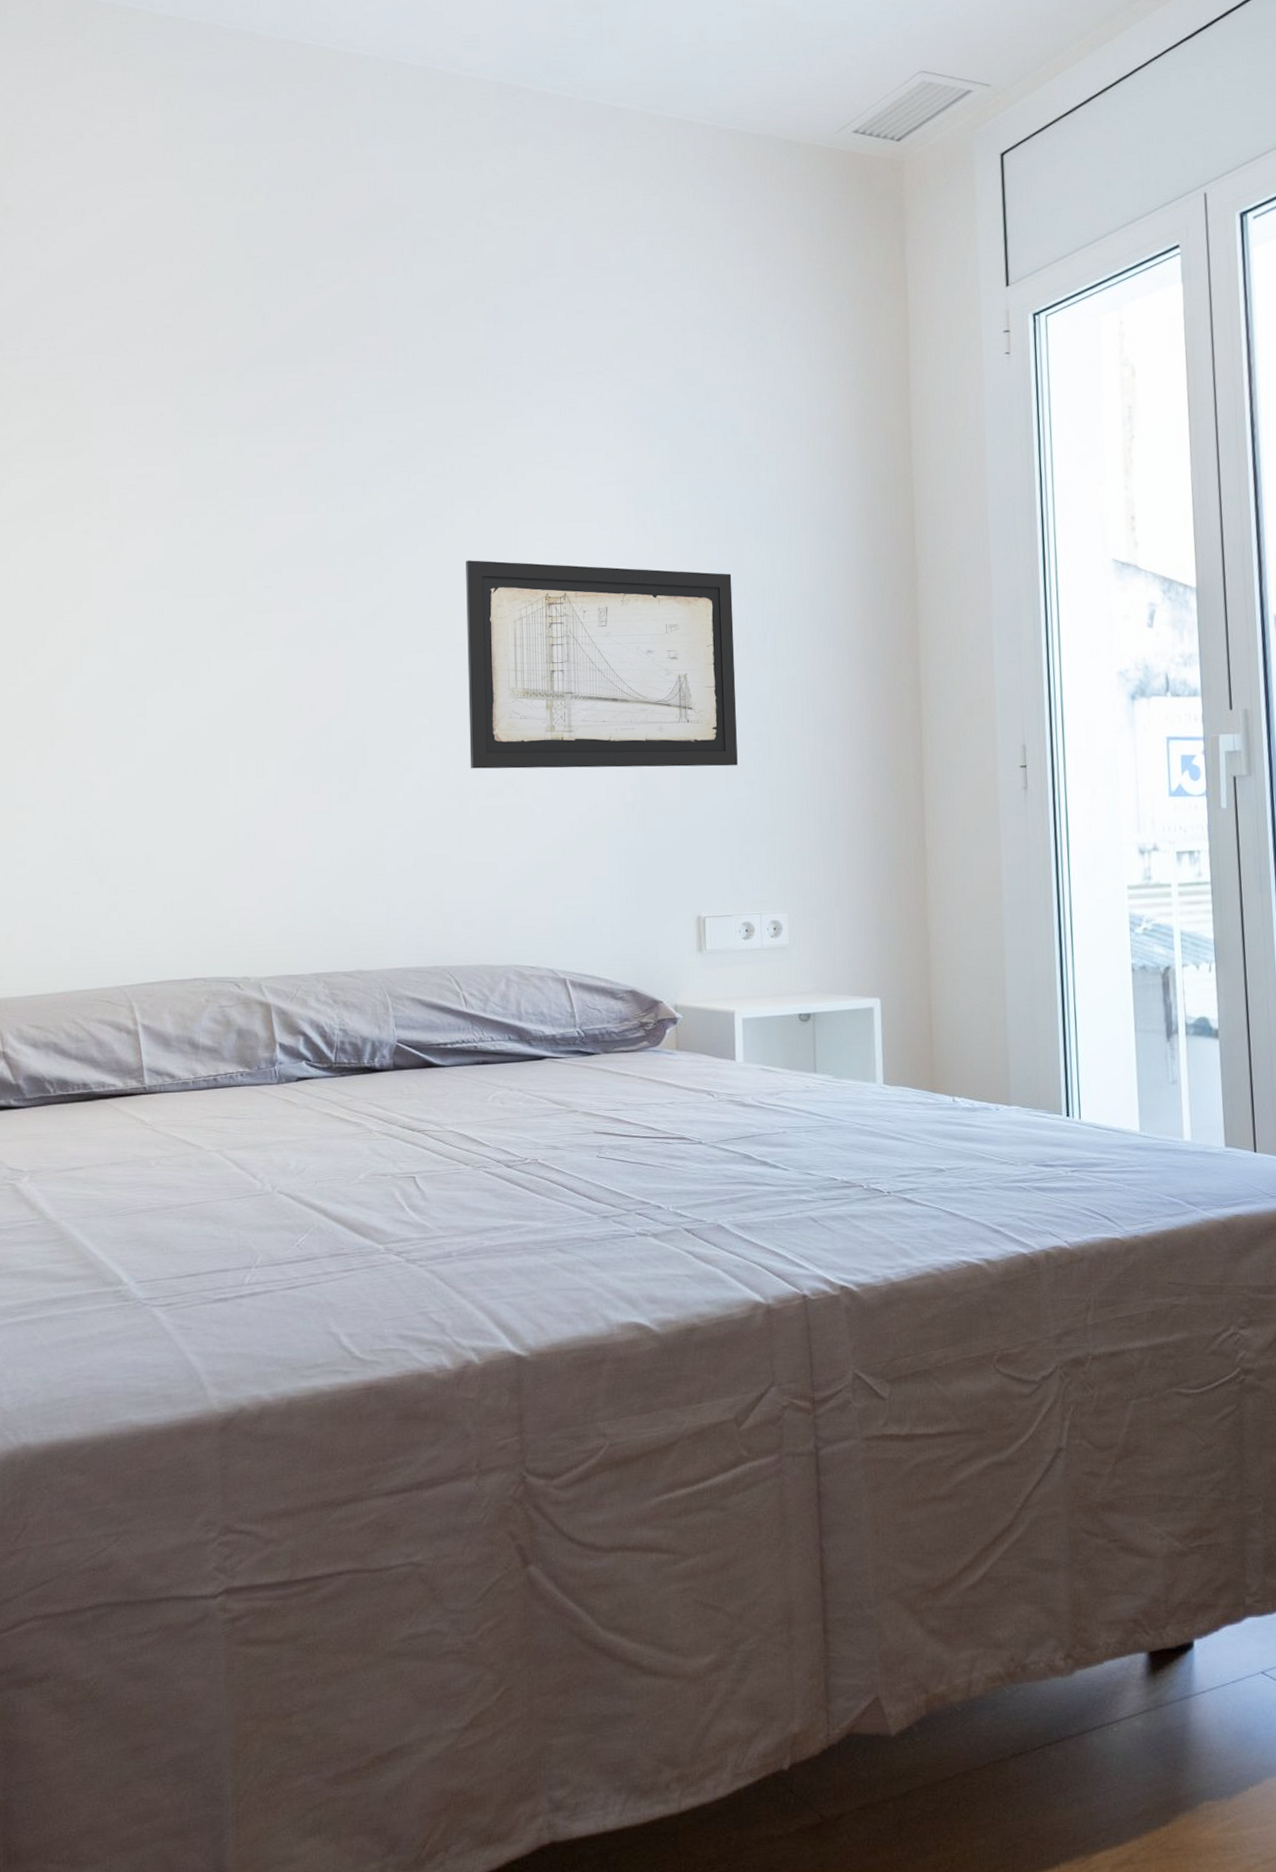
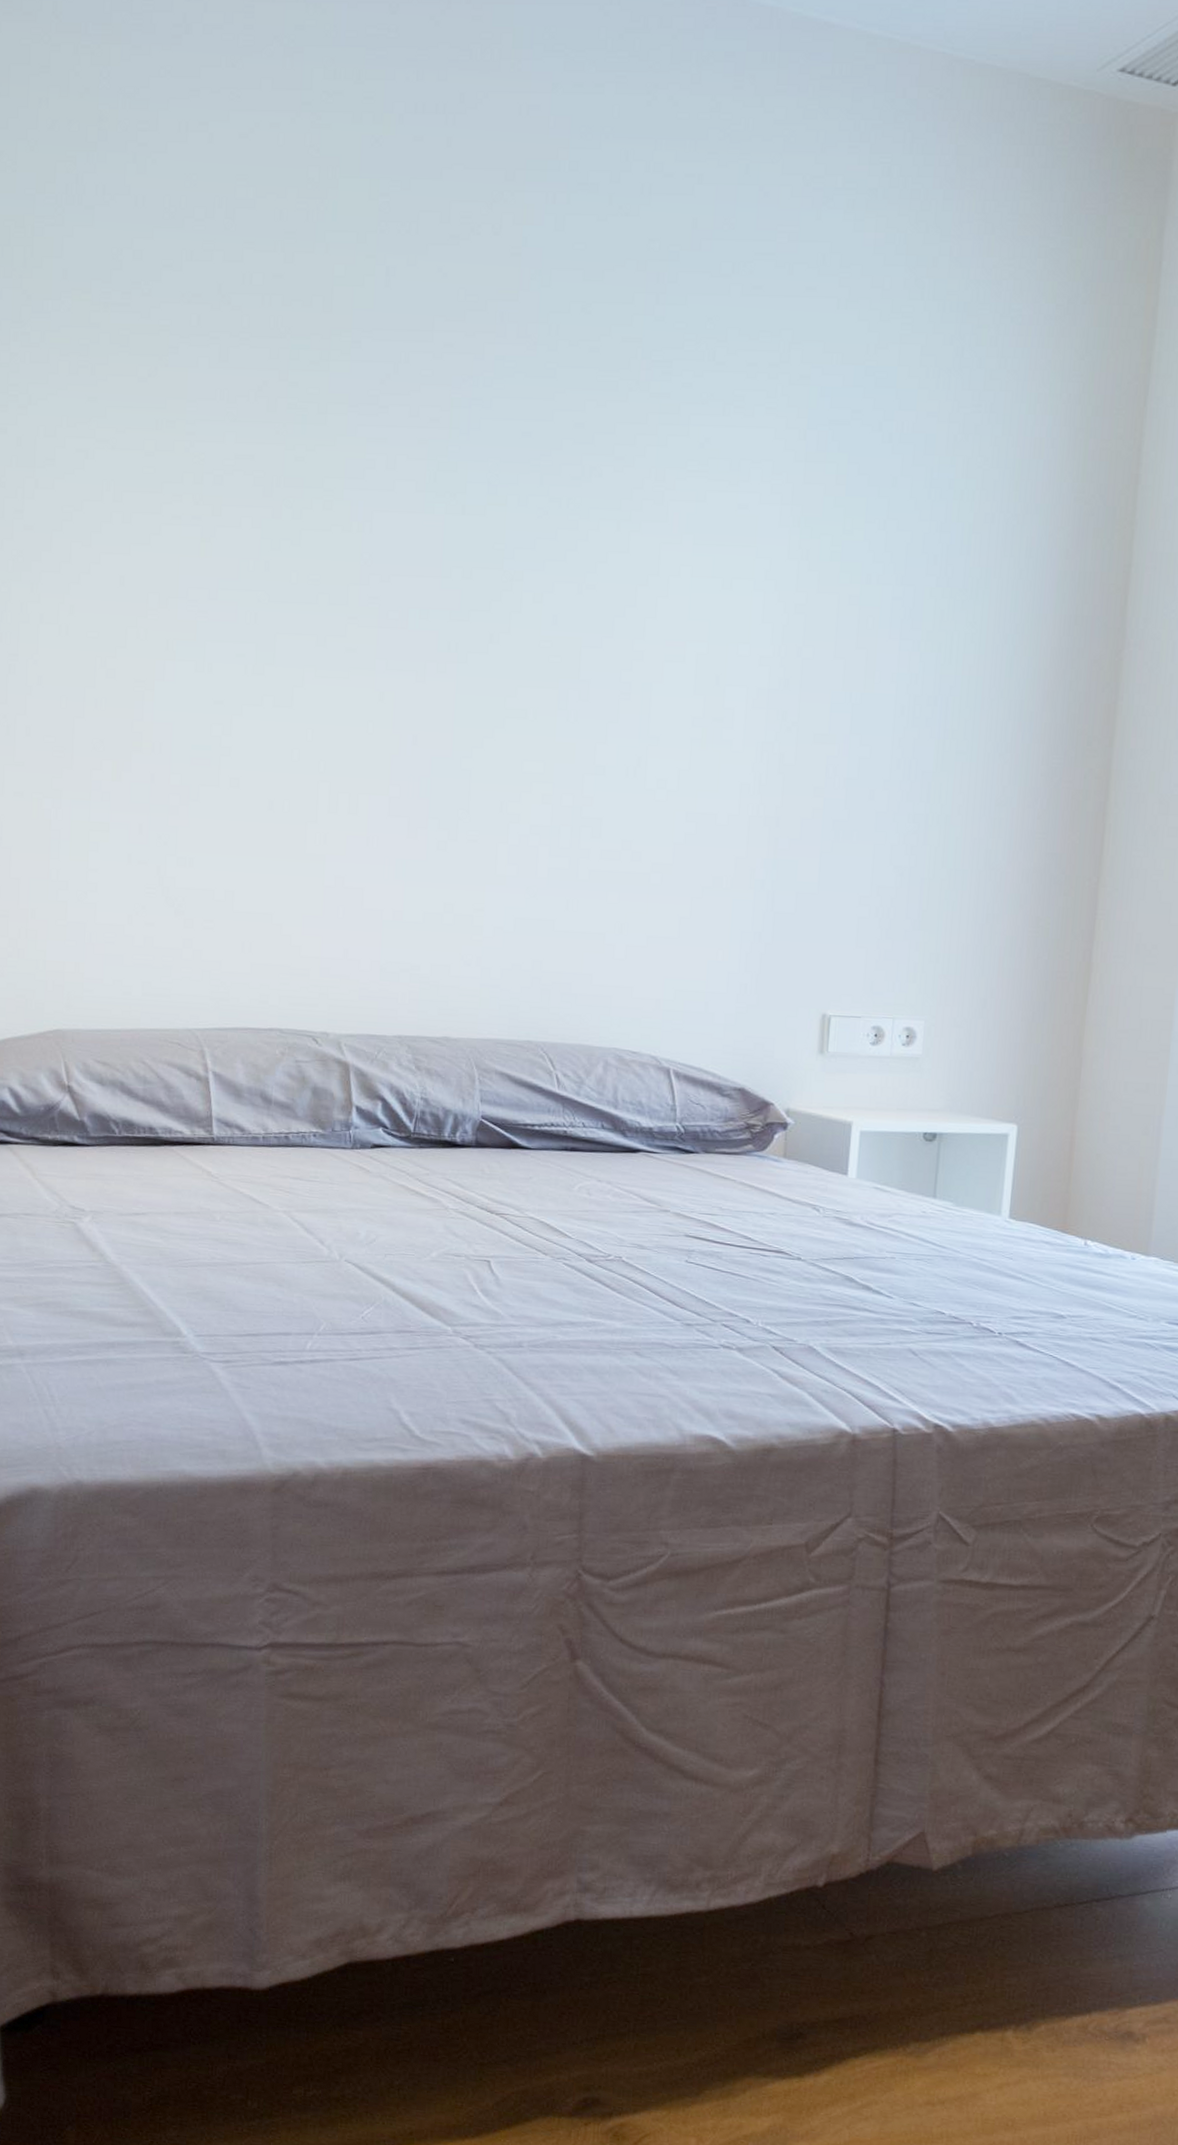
wall art: present [466,560,738,769] -> none [584,583,905,849]

